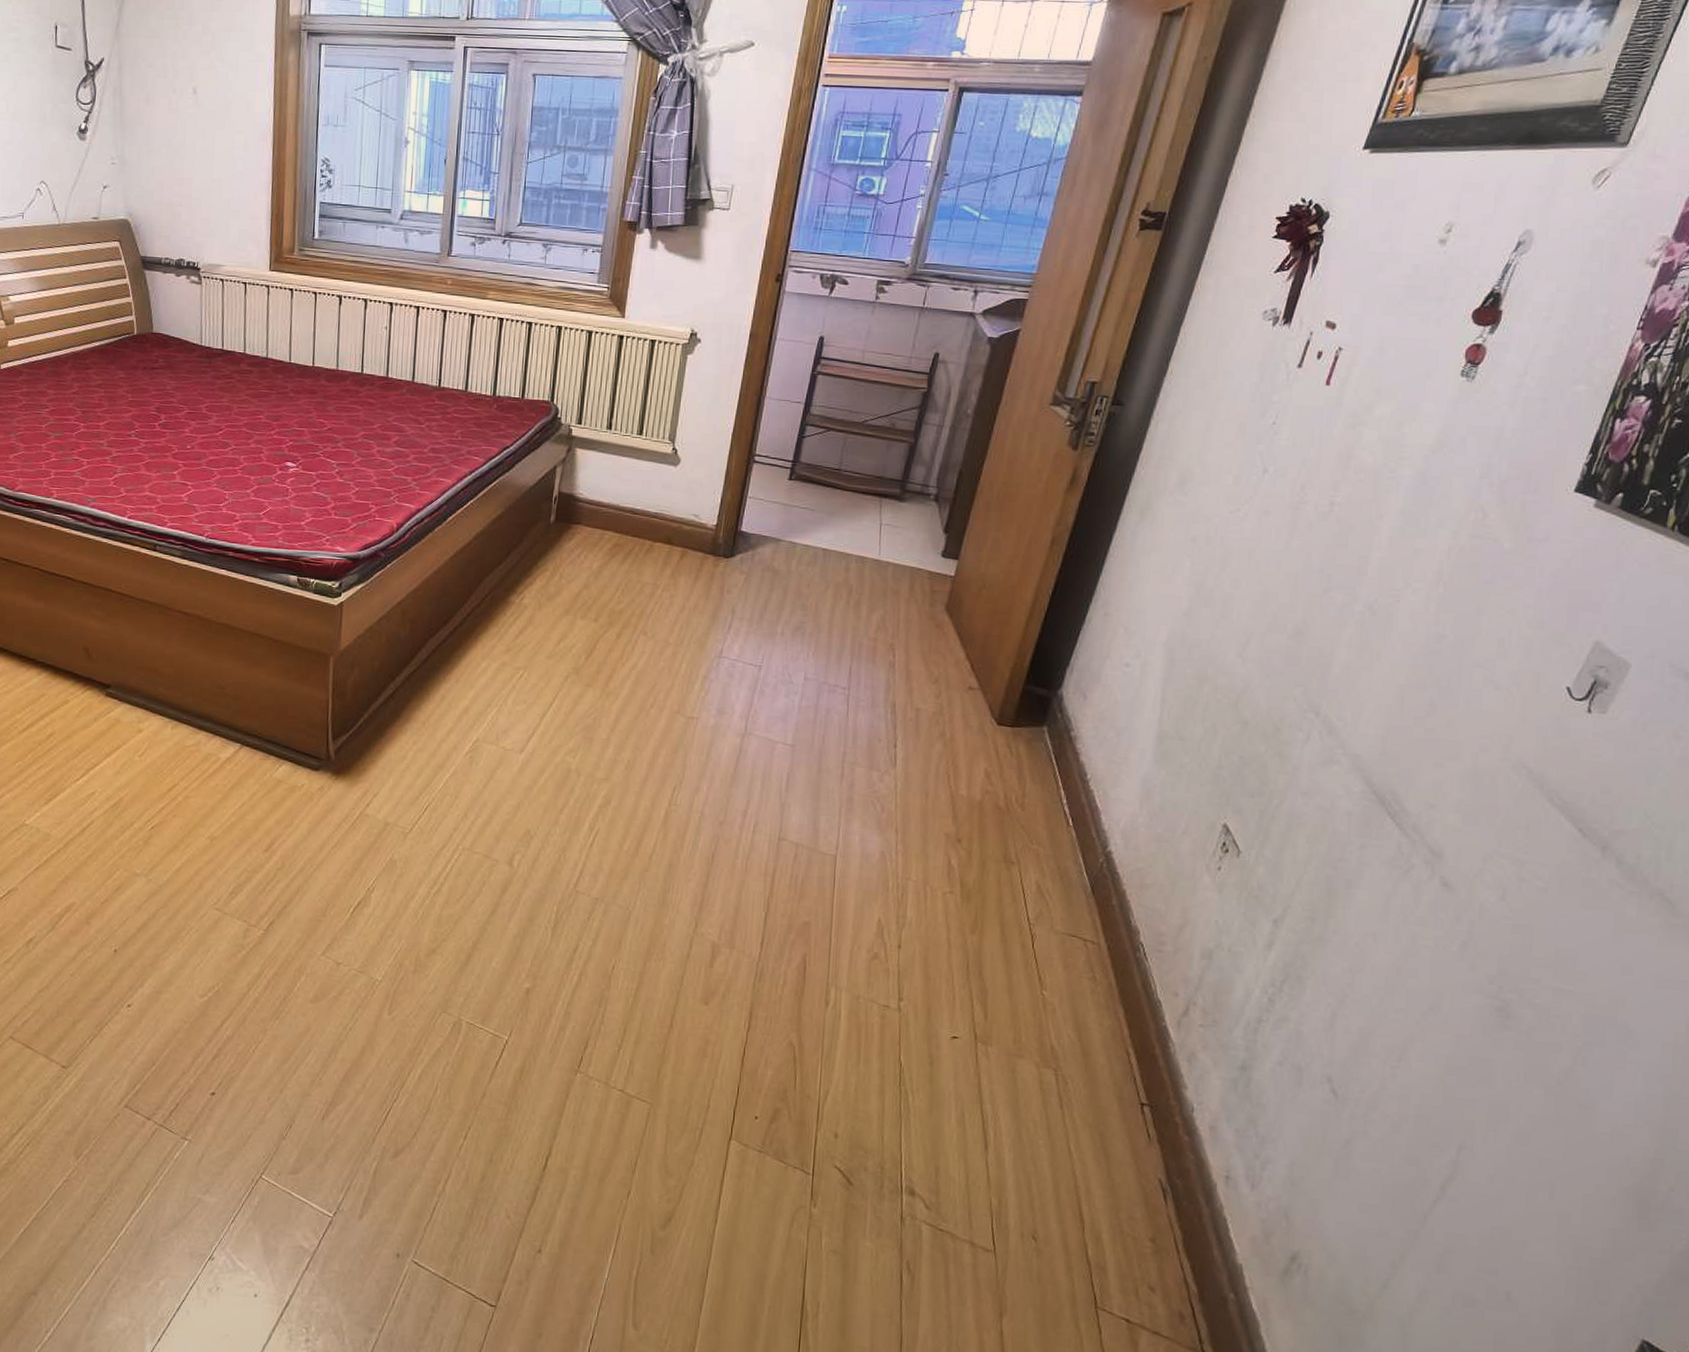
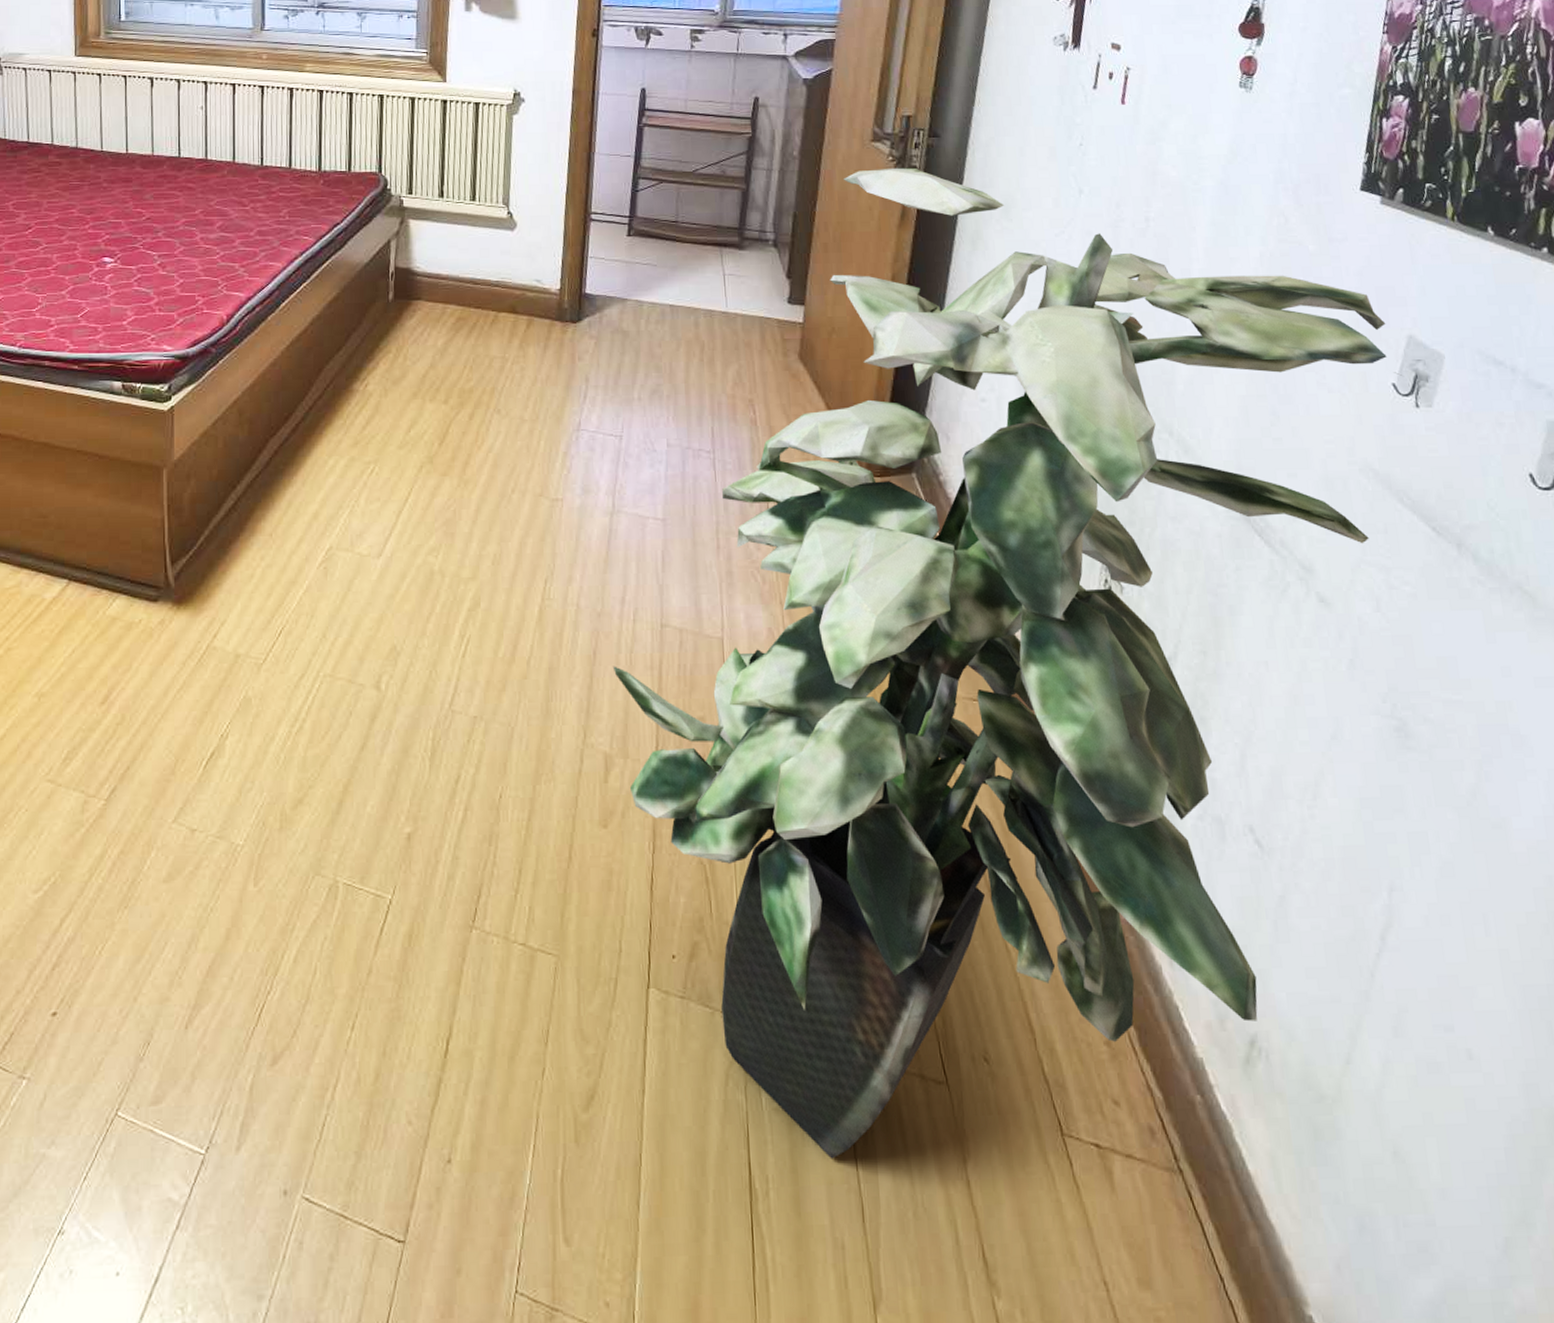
indoor plant: none [728,433,1579,1297] -> present [612,167,1402,1159]

